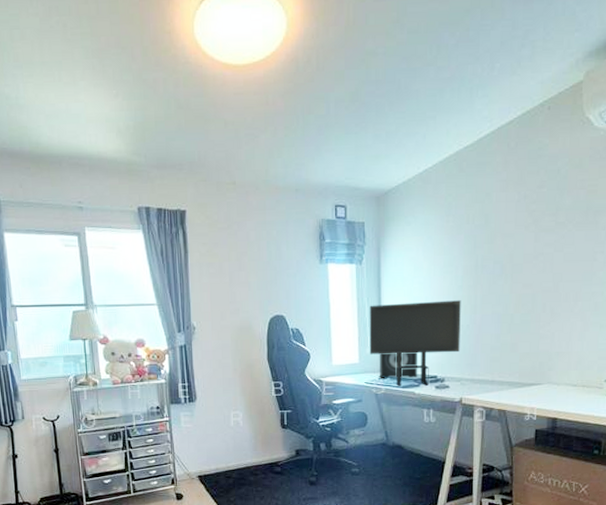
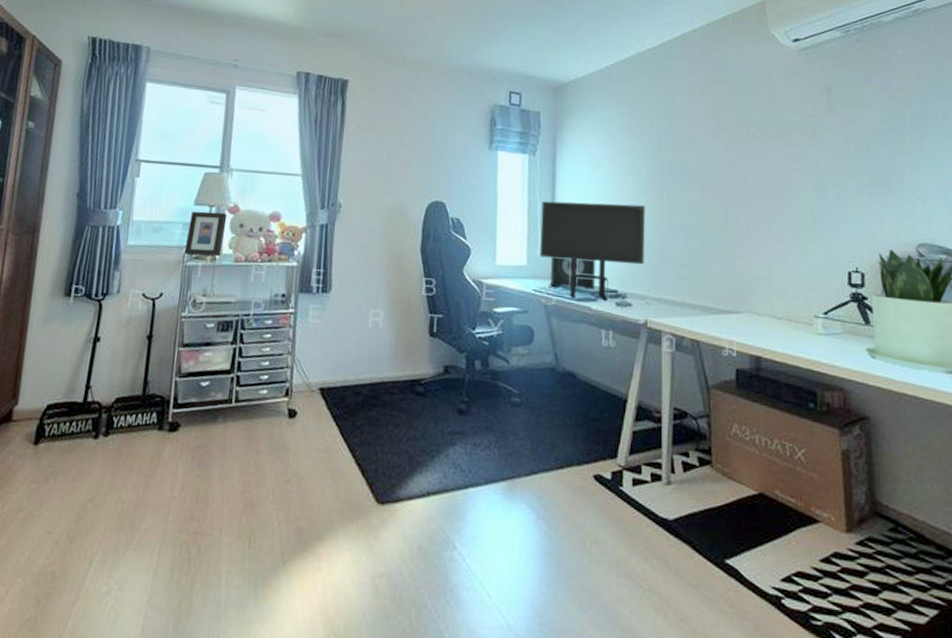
picture frame: none [68,344,100,382] -> present [184,211,228,257]

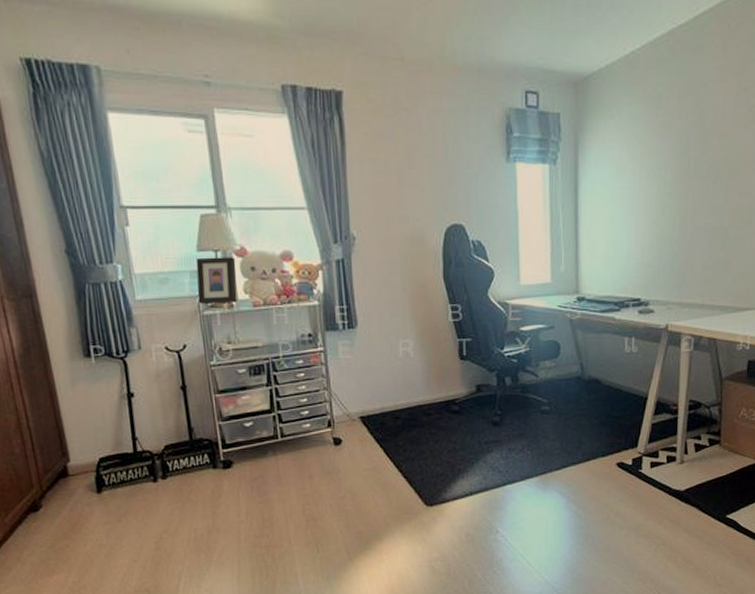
monitor: present [539,201,645,301] -> none [563,210,670,310]
speaker: present [550,257,596,291] -> none [574,271,619,302]

